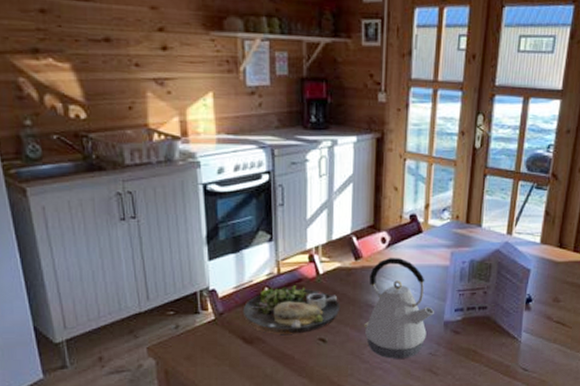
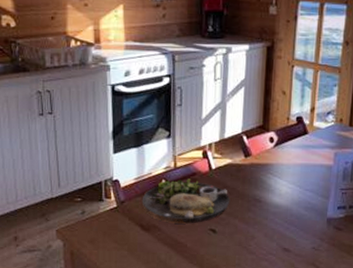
kettle: present [364,257,435,359] -> none [252,155,319,252]

